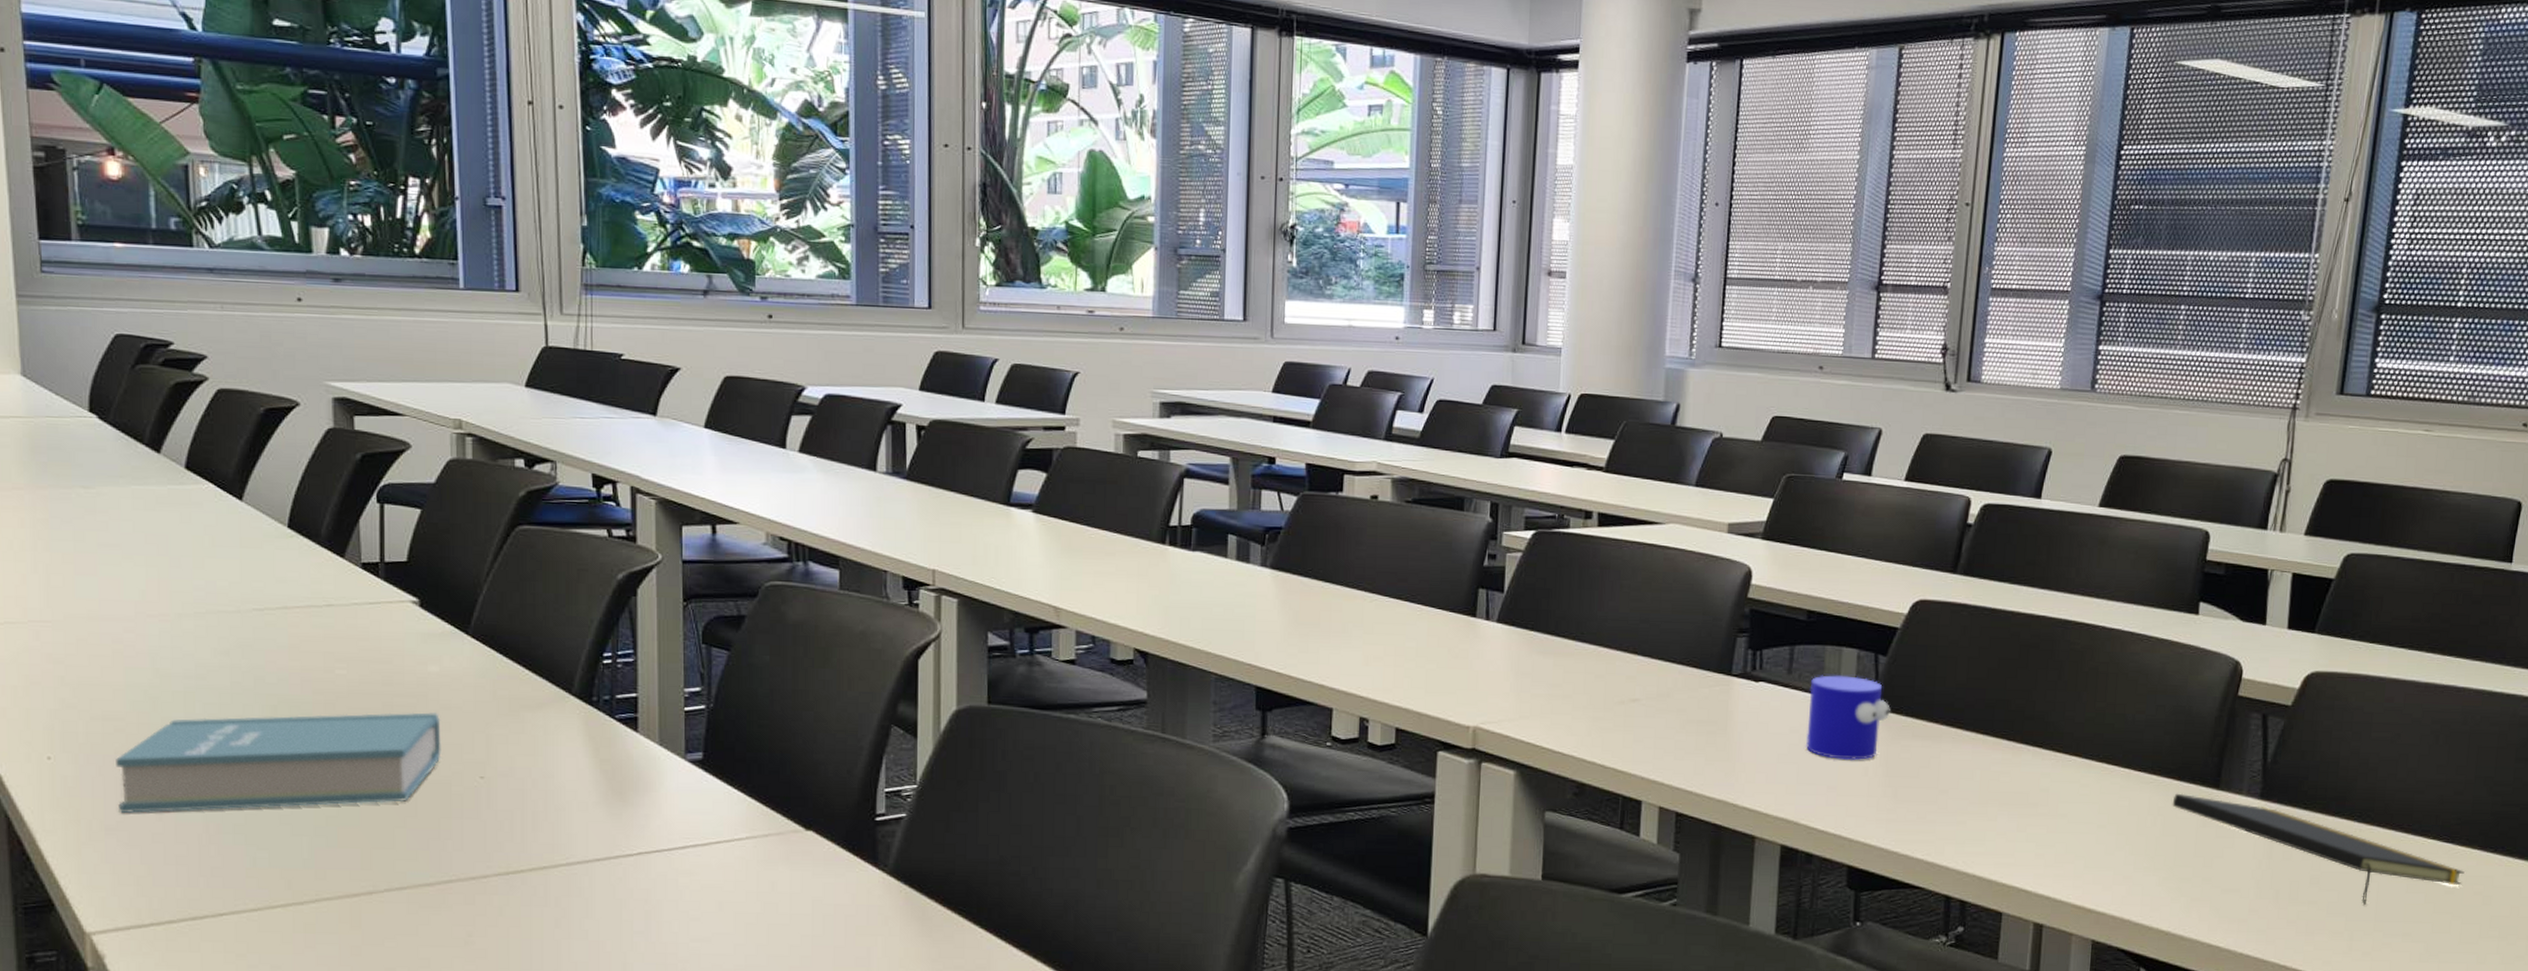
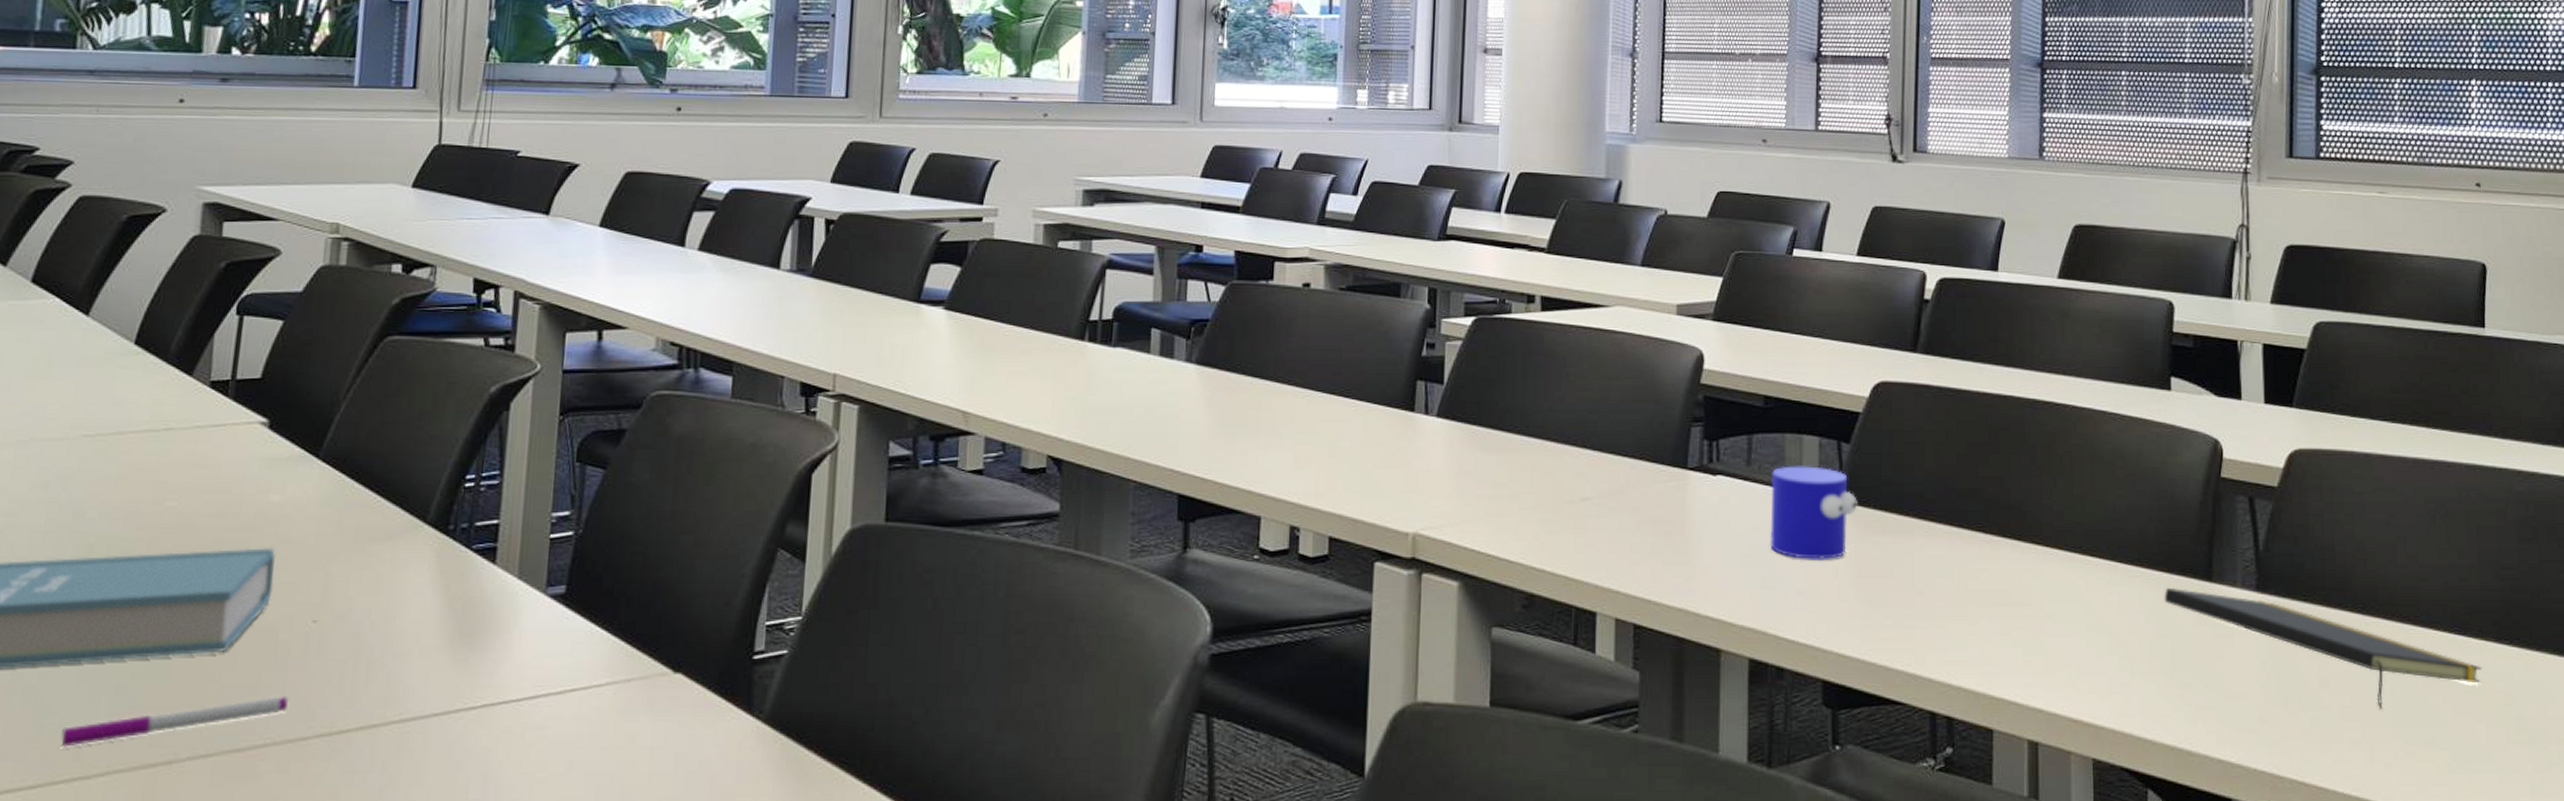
pen: none [273,841,466,878] -> present [61,697,288,747]

